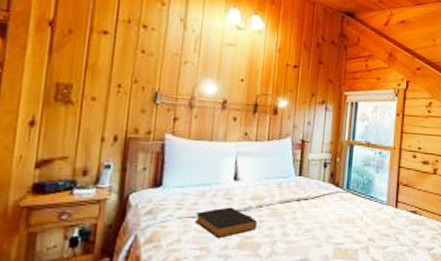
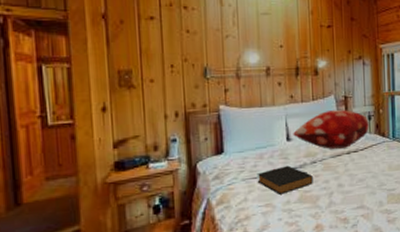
decorative pillow: none [242,152,324,196] -> present [293,109,369,150]

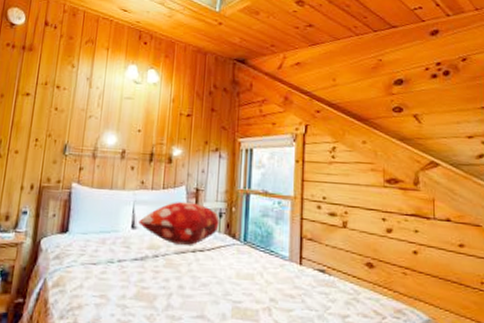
hardback book: present [257,165,313,195] -> none [95,255,153,287]

